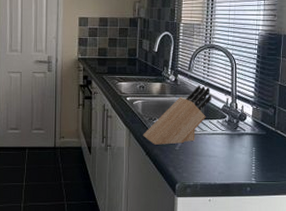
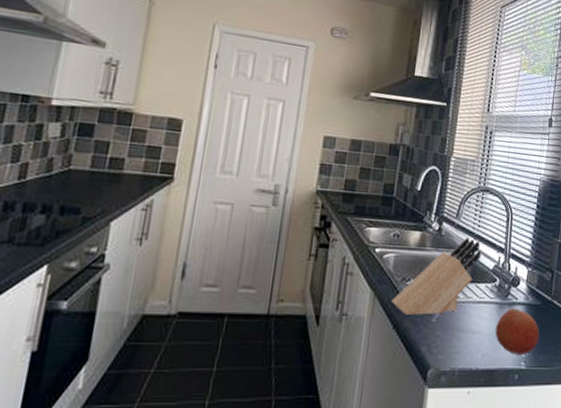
fruit: none [228,138,266,173] -> present [495,308,540,355]

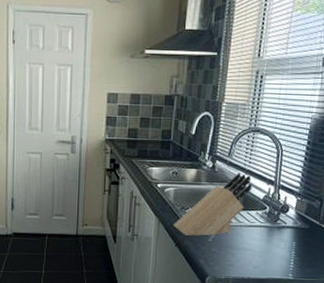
fruit: present [495,308,540,355] -> none [265,231,307,268]

